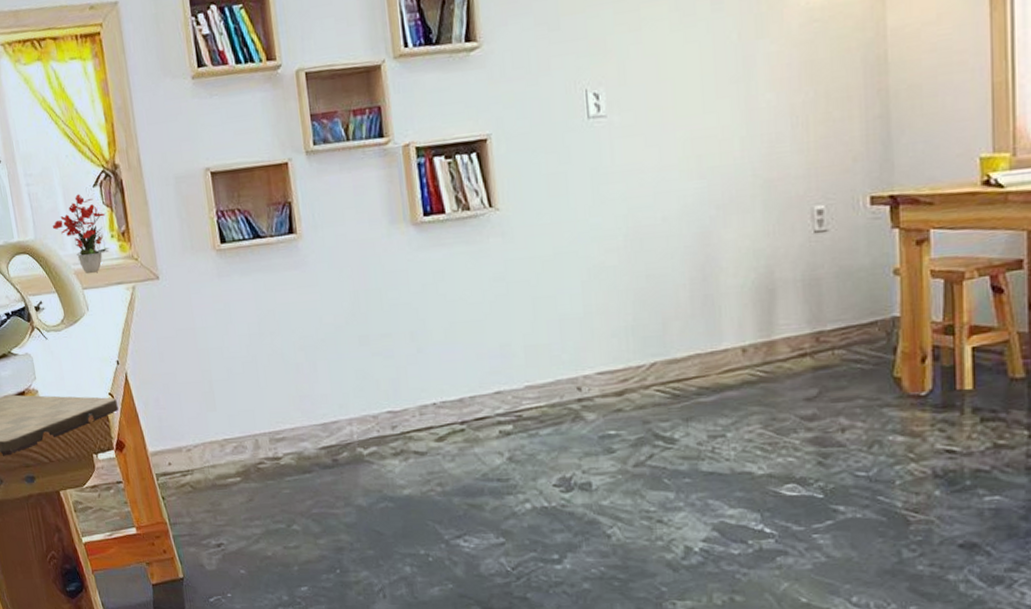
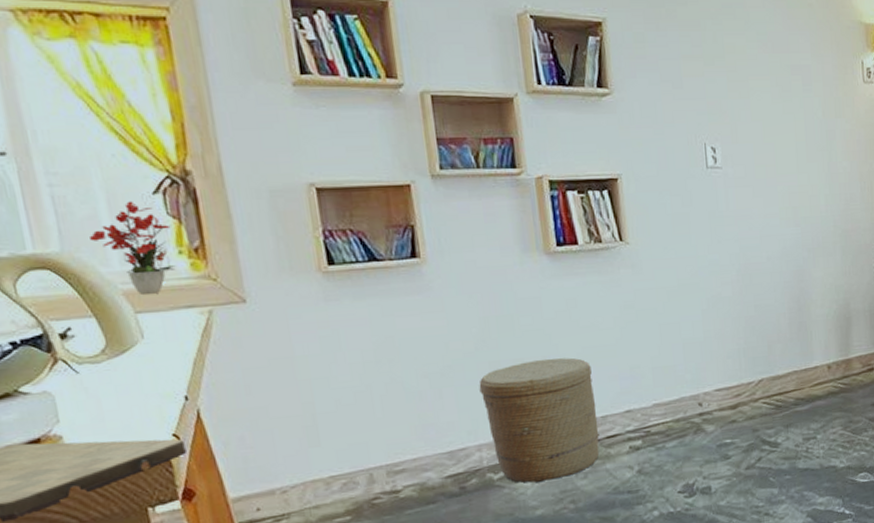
woven basket: none [349,333,468,462] -> present [479,358,600,483]

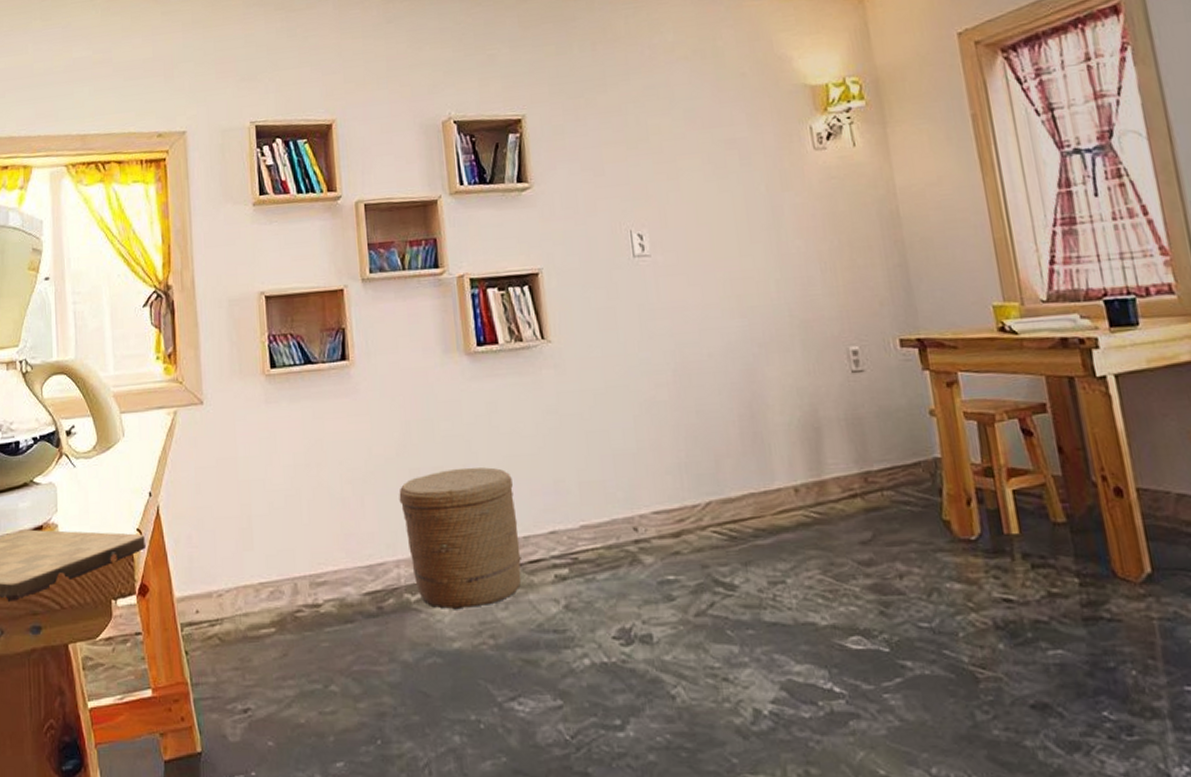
potted flower: present [90,200,176,296] -> none [96,313,153,398]

